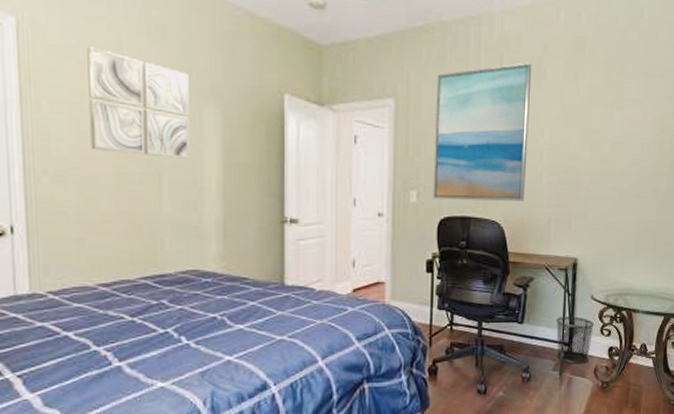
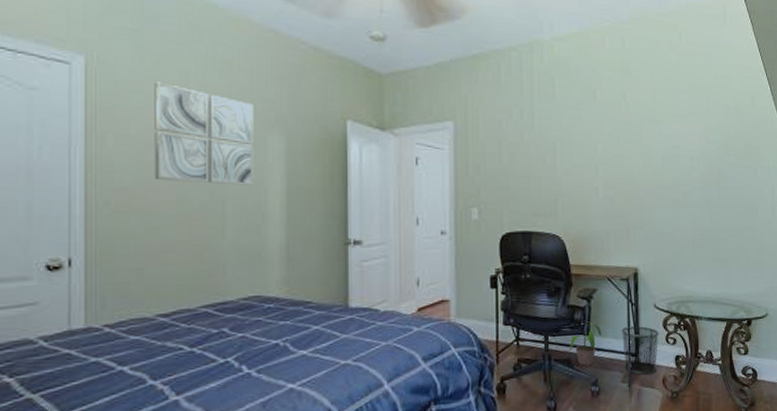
wall art: present [433,62,532,201] -> none [493,84,583,216]
potted plant: none [502,310,536,353] -> present [569,321,602,366]

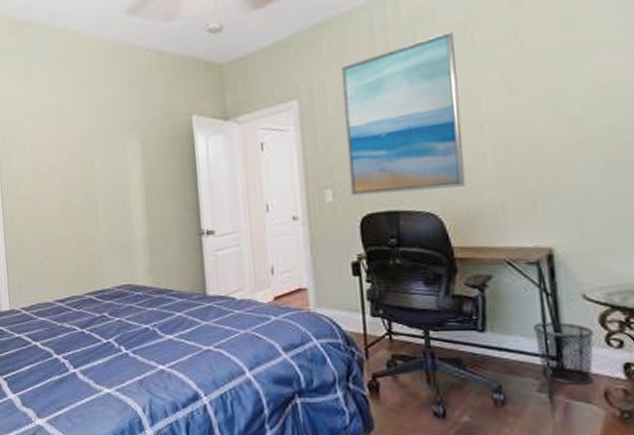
wall art: present [154,82,254,186] -> none [40,106,118,189]
wall art: none [493,84,583,216] -> present [341,31,466,196]
potted plant: present [569,321,602,366] -> none [458,315,504,369]

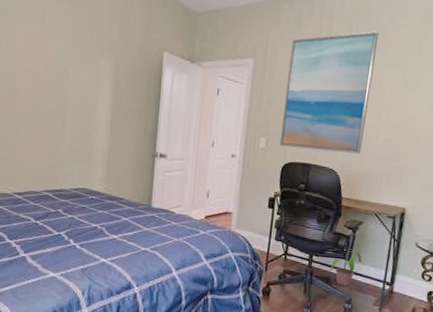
potted plant: none [458,315,504,369] -> present [329,249,362,286]
waste bin: present [532,322,594,385] -> none [378,259,416,303]

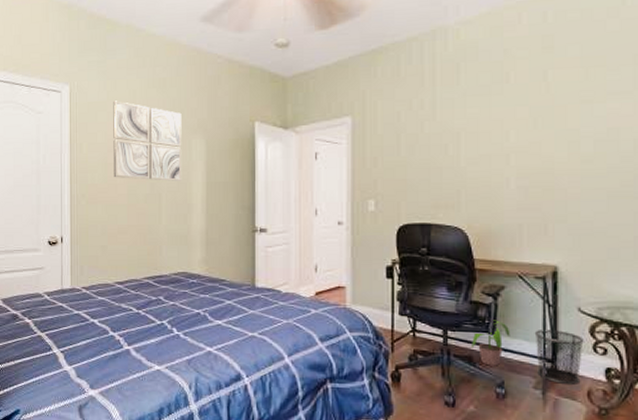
wall art: none [17,10,92,101] -> present [113,100,182,181]
wall art: present [279,31,379,154] -> none [391,68,493,207]
waste bin: none [378,259,416,303] -> present [534,330,584,384]

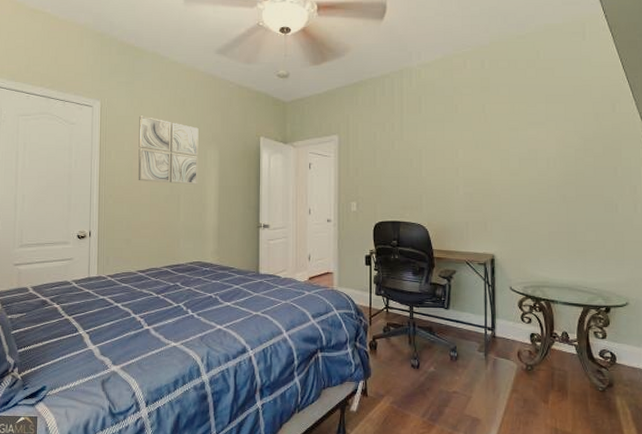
potted plant: present [470,320,510,366] -> none [431,297,461,335]
waste bin: present [534,330,584,384] -> none [478,305,515,347]

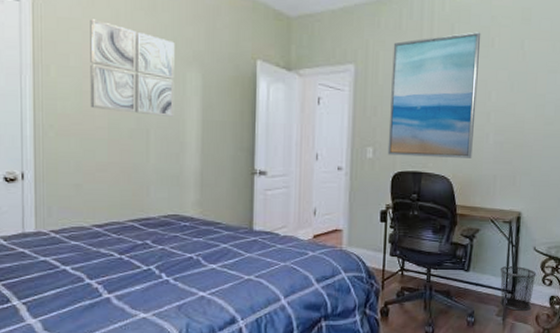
wall art: none [369,101,446,208] -> present [387,32,481,158]
waste bin: none [478,305,515,347] -> present [500,266,536,311]

